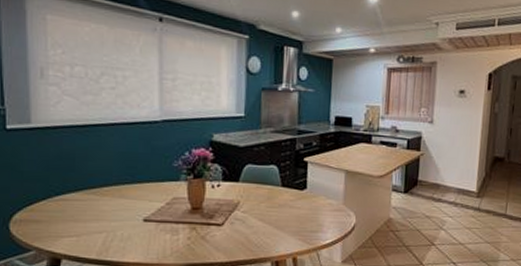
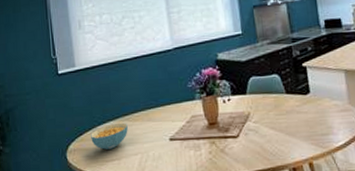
cereal bowl: none [44,195,93,224] -> present [91,122,128,150]

